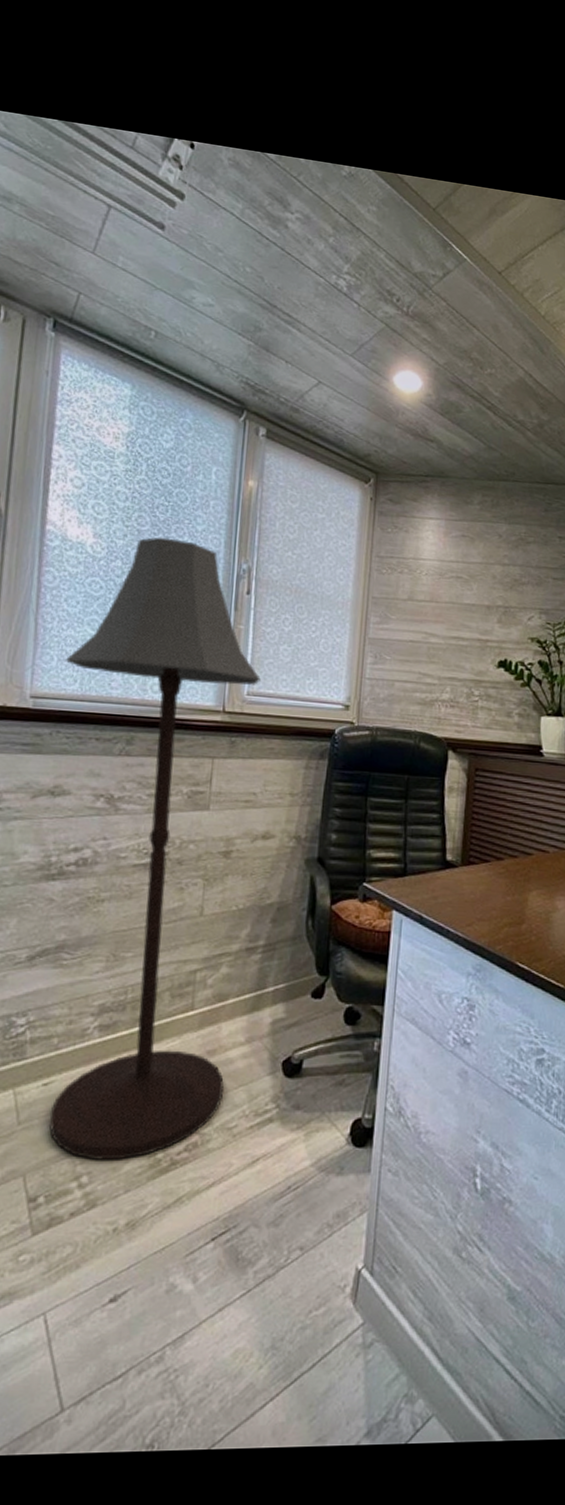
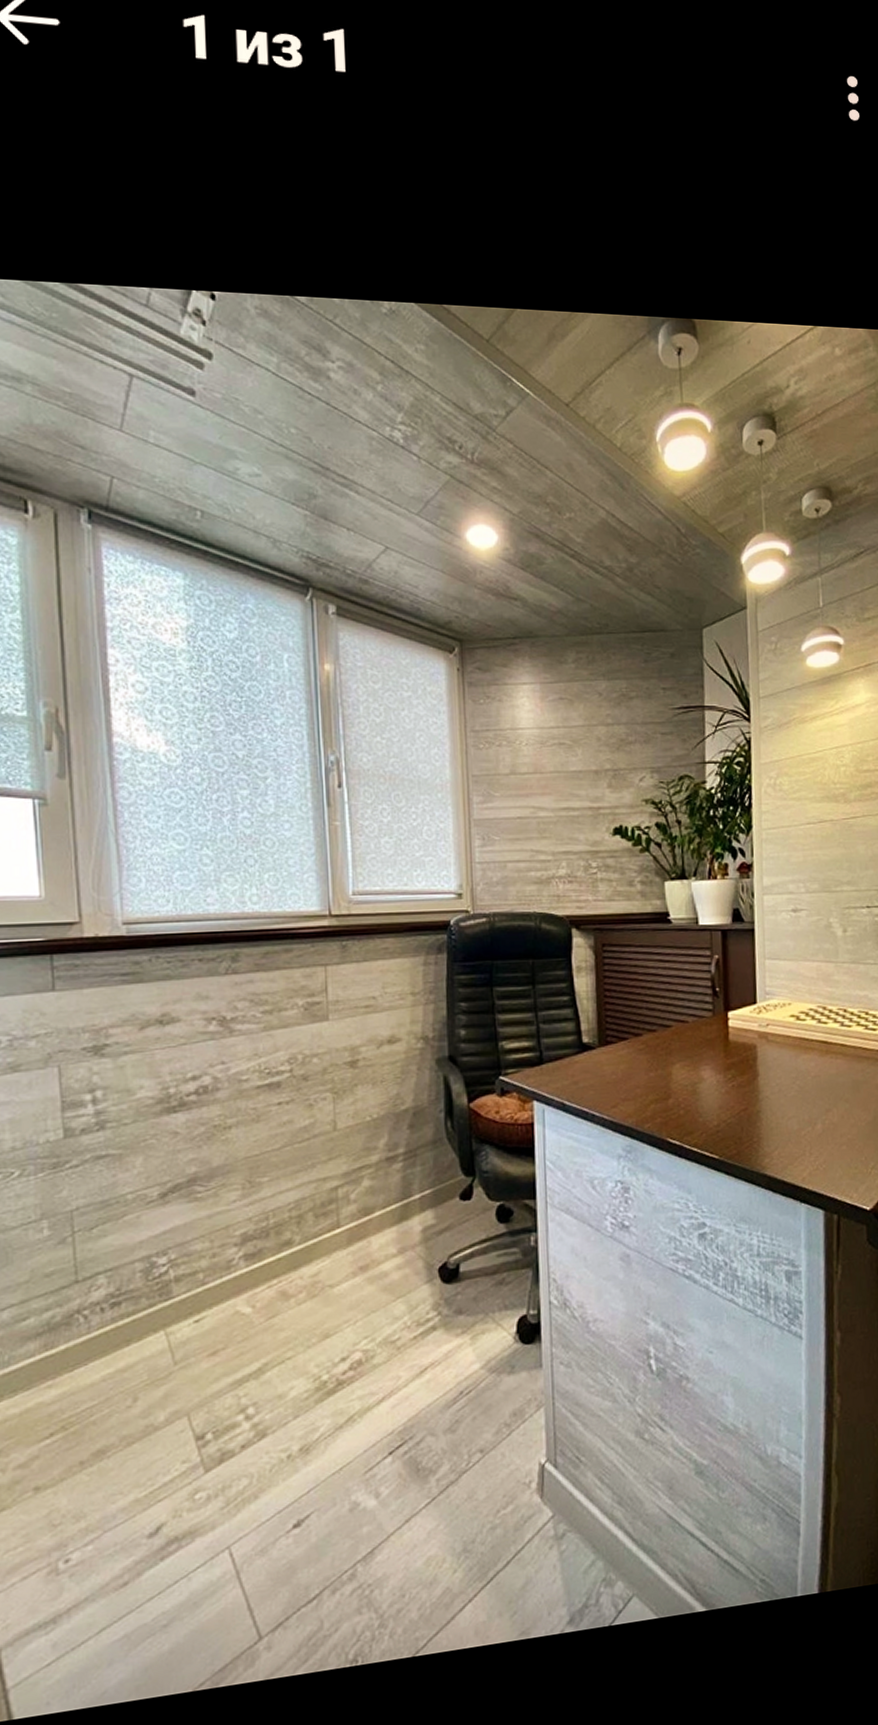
floor lamp: present [49,537,261,1160] -> none [155,736,381,1391]

